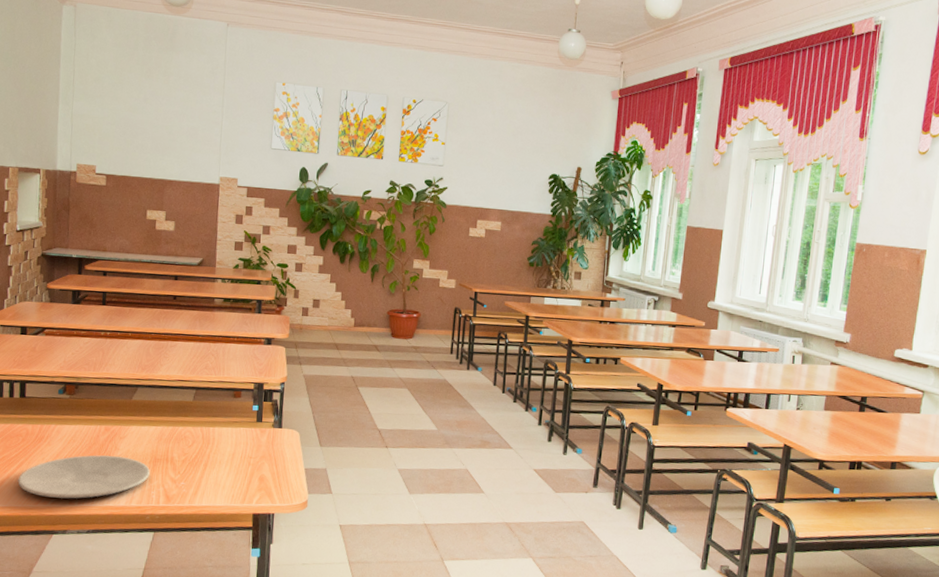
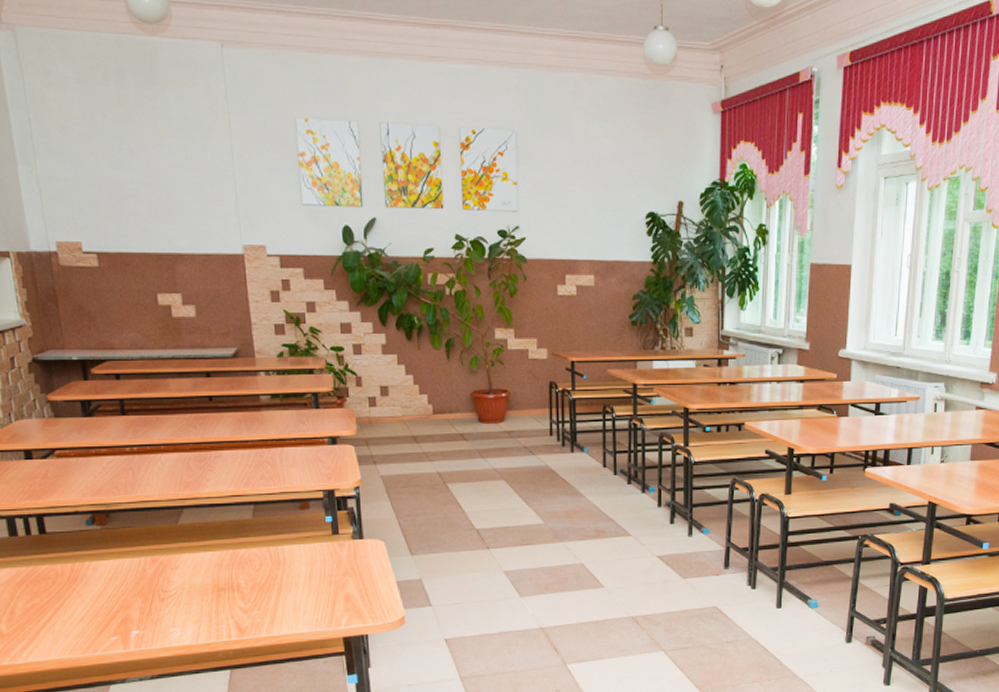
plate: present [18,455,150,499] -> none [56,590,214,645]

